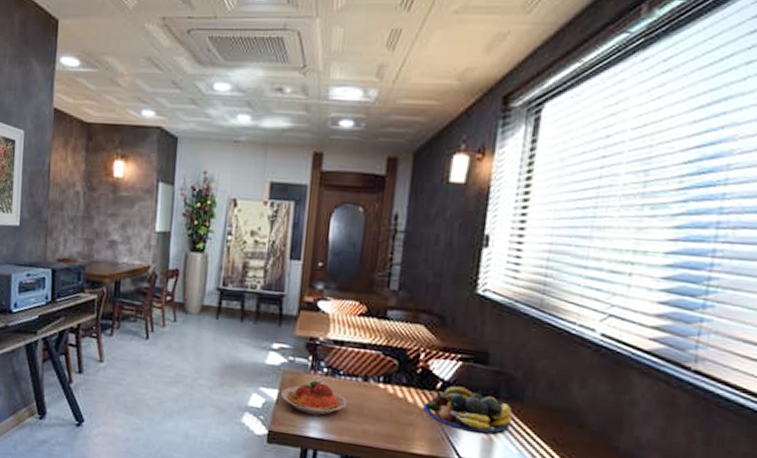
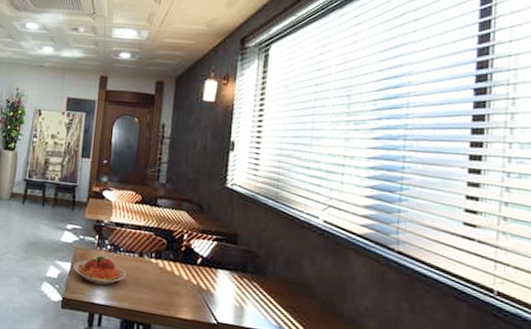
fruit bowl: present [423,385,512,434] -> none [187,261,258,302]

